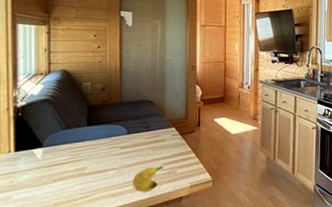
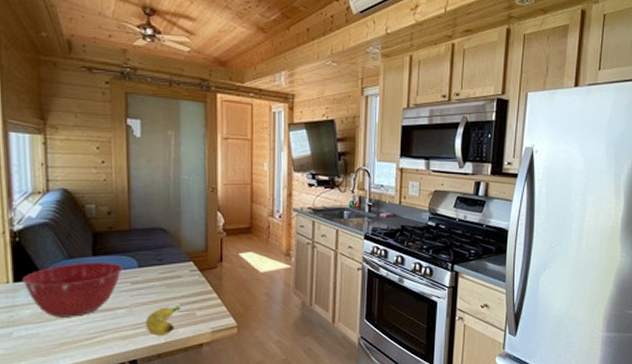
mixing bowl: none [23,131,114,181] -> present [22,262,123,318]

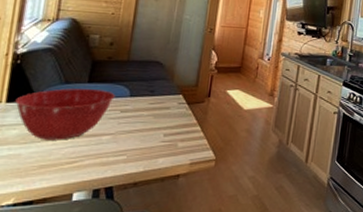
banana: present [145,304,180,336] -> none [127,134,164,164]

